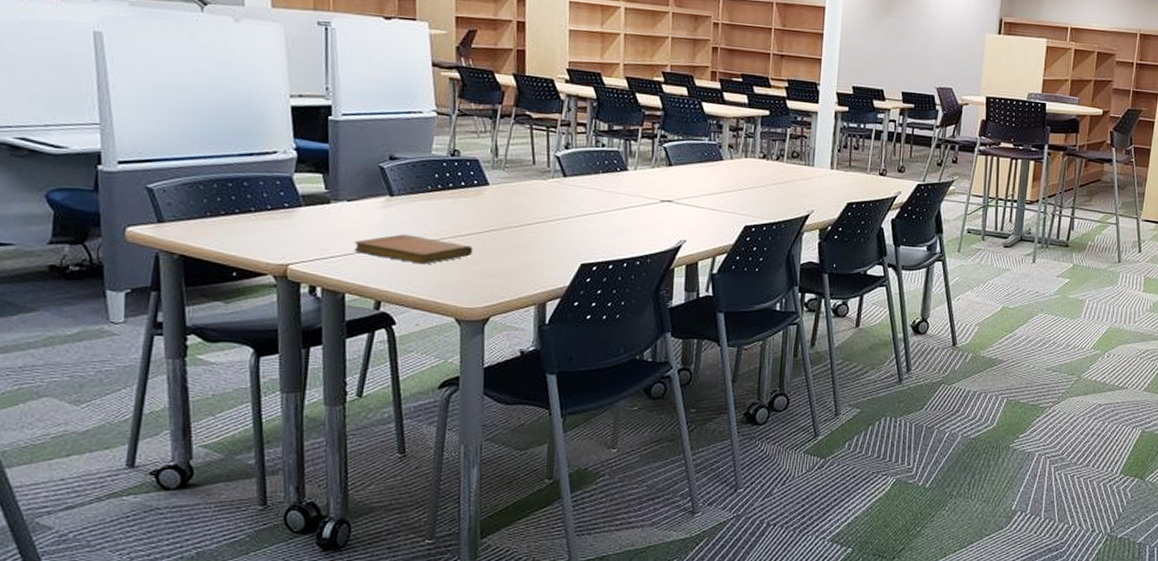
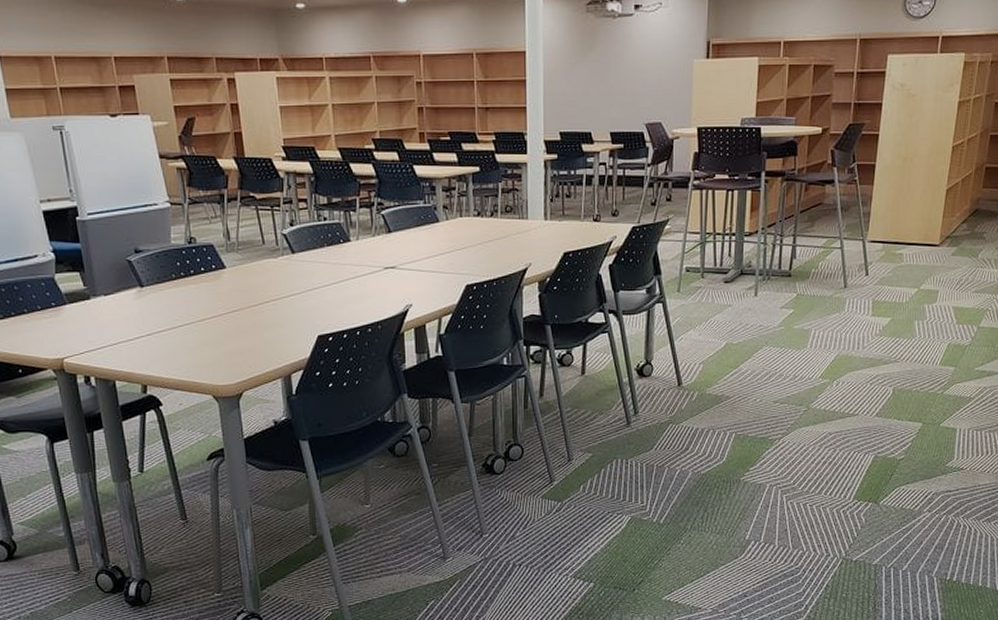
notebook: present [354,234,473,265] -> none [117,322,220,349]

